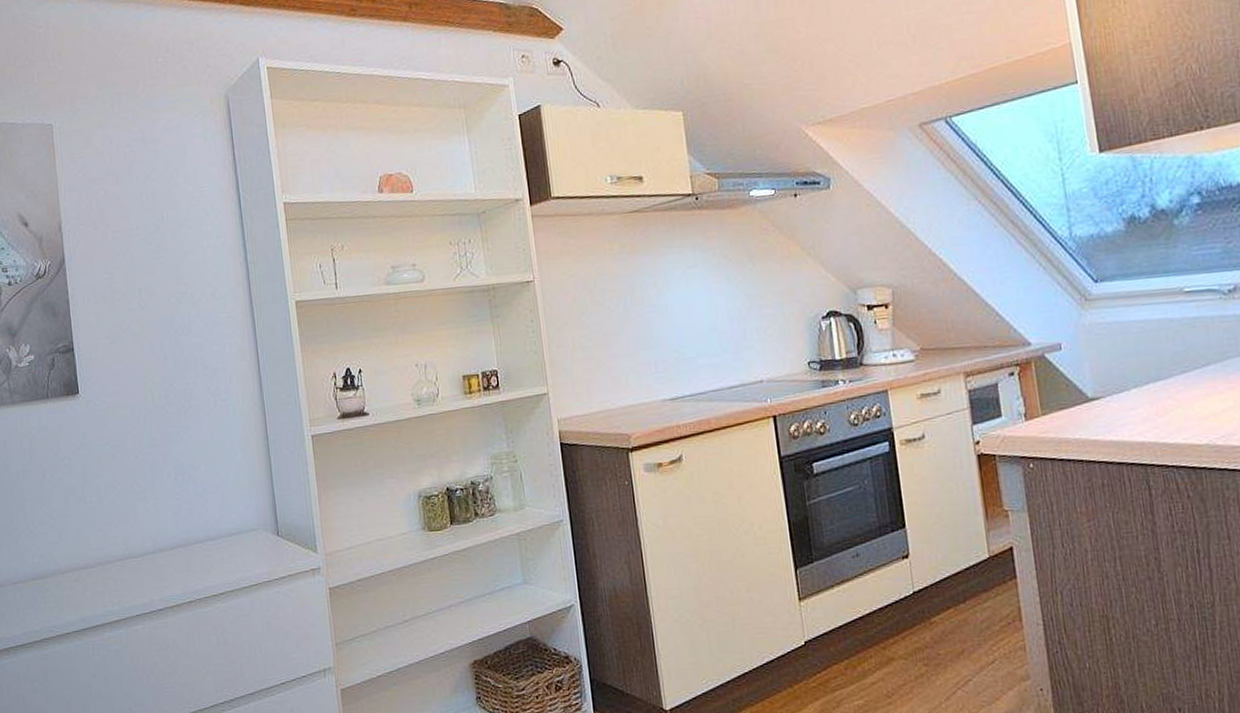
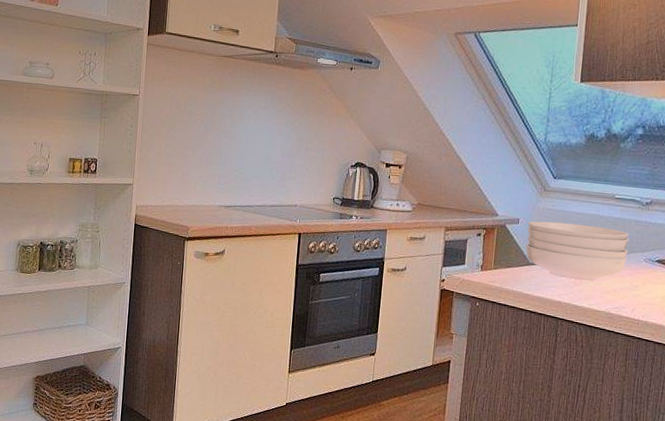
bowl: none [1072,333,1222,409] -> present [526,221,630,281]

